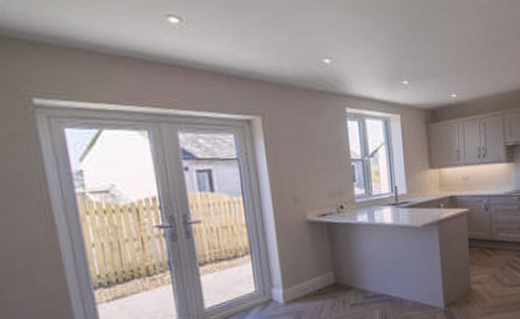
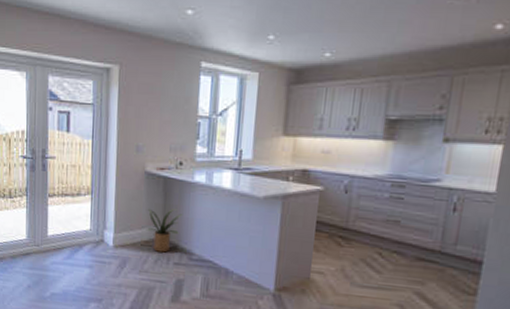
house plant: none [314,252,352,298] -> present [146,208,183,253]

